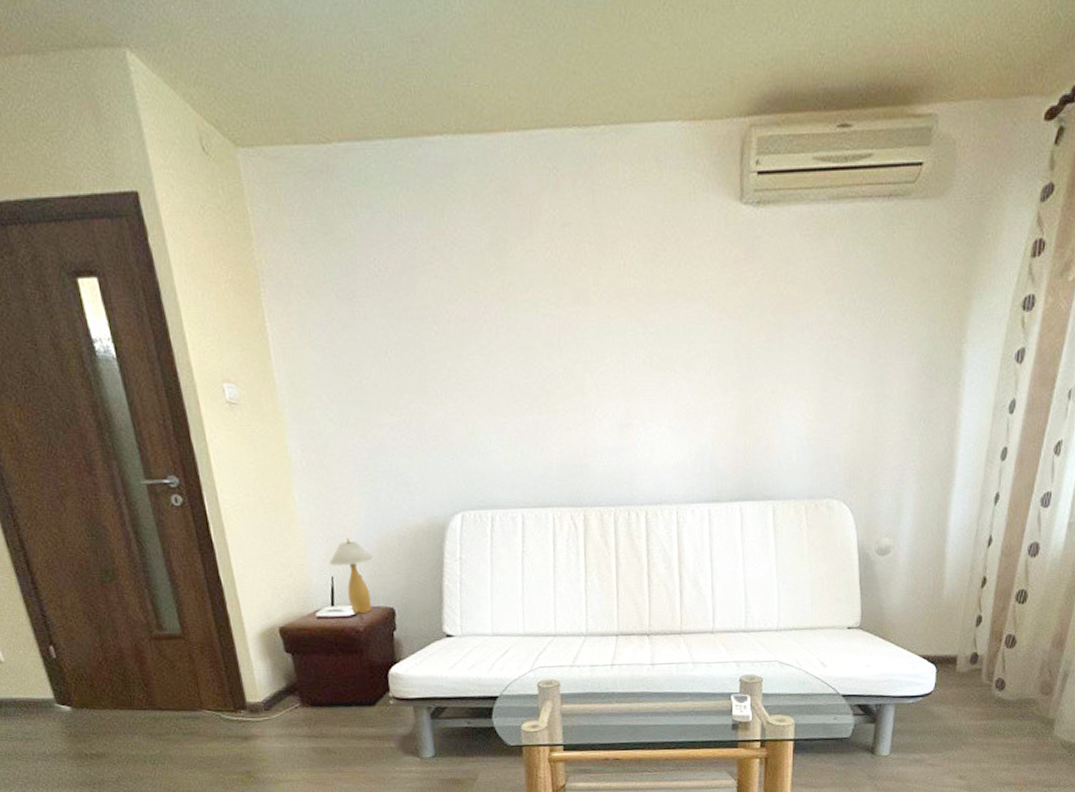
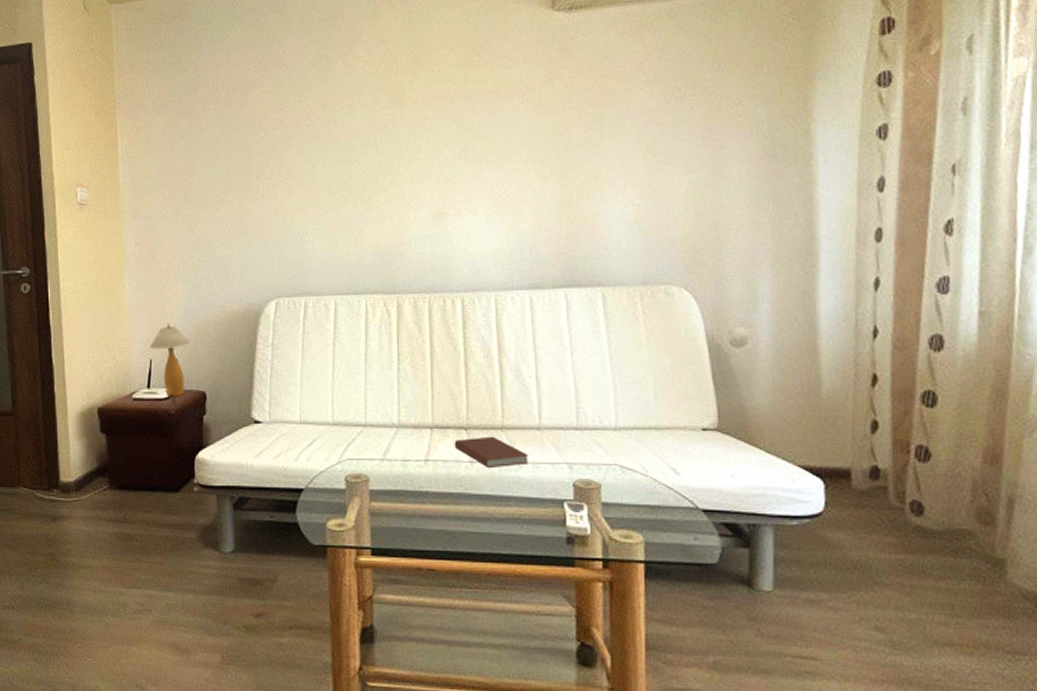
book: none [637,640,703,670] -> present [454,436,529,469]

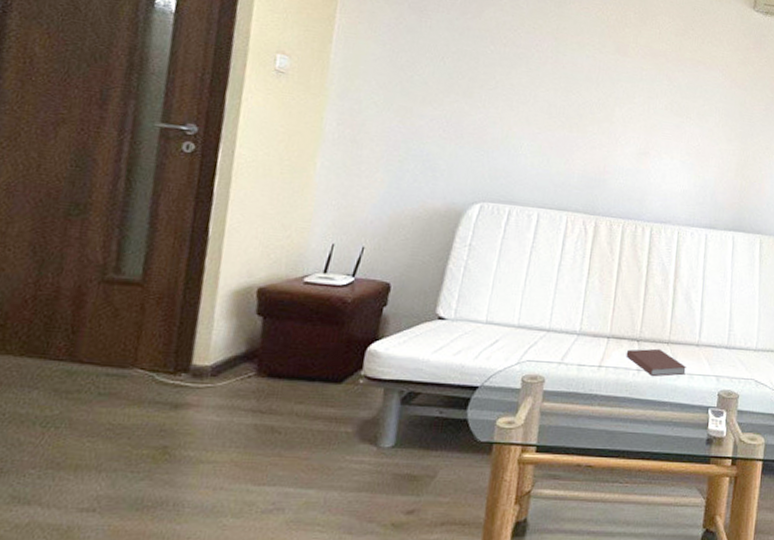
table lamp: present [148,323,192,397] -> none [333,209,384,286]

